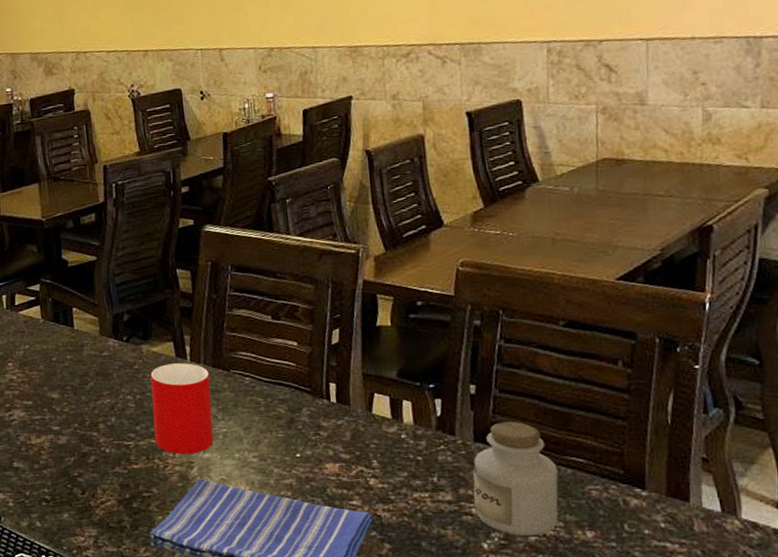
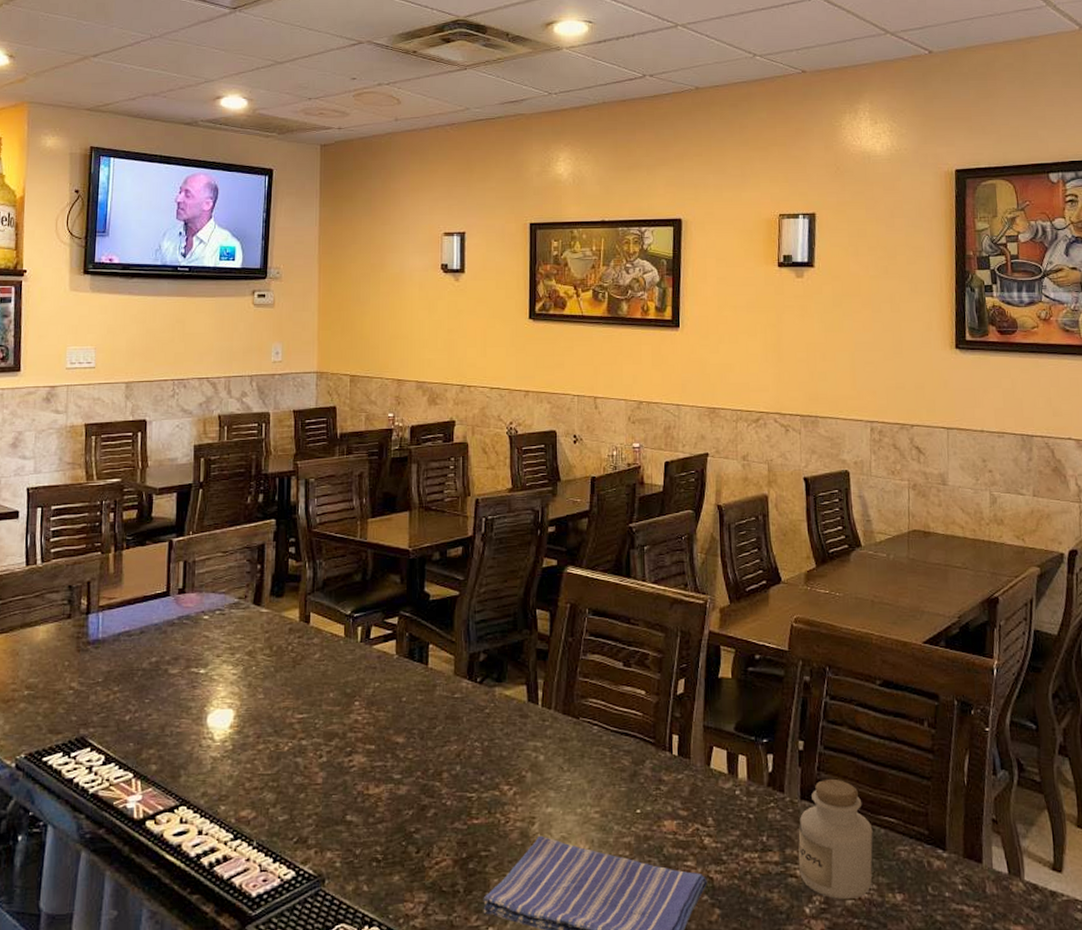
cup: present [150,363,214,454] -> none [498,708,559,808]

